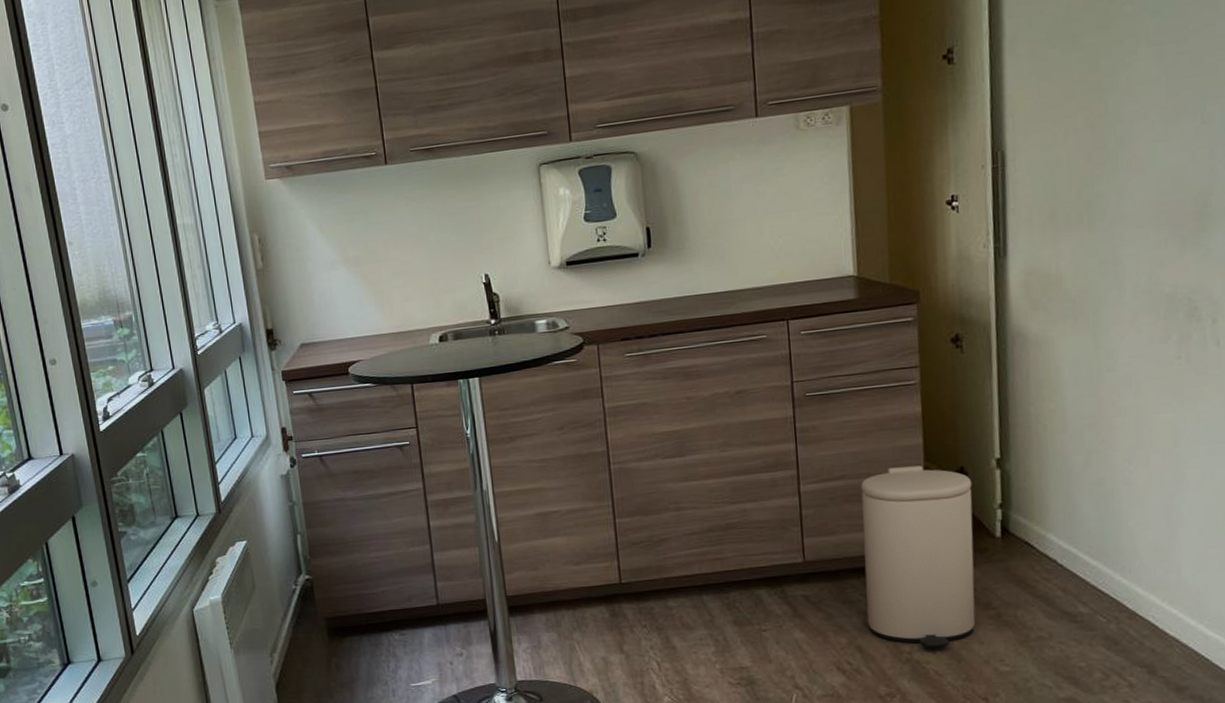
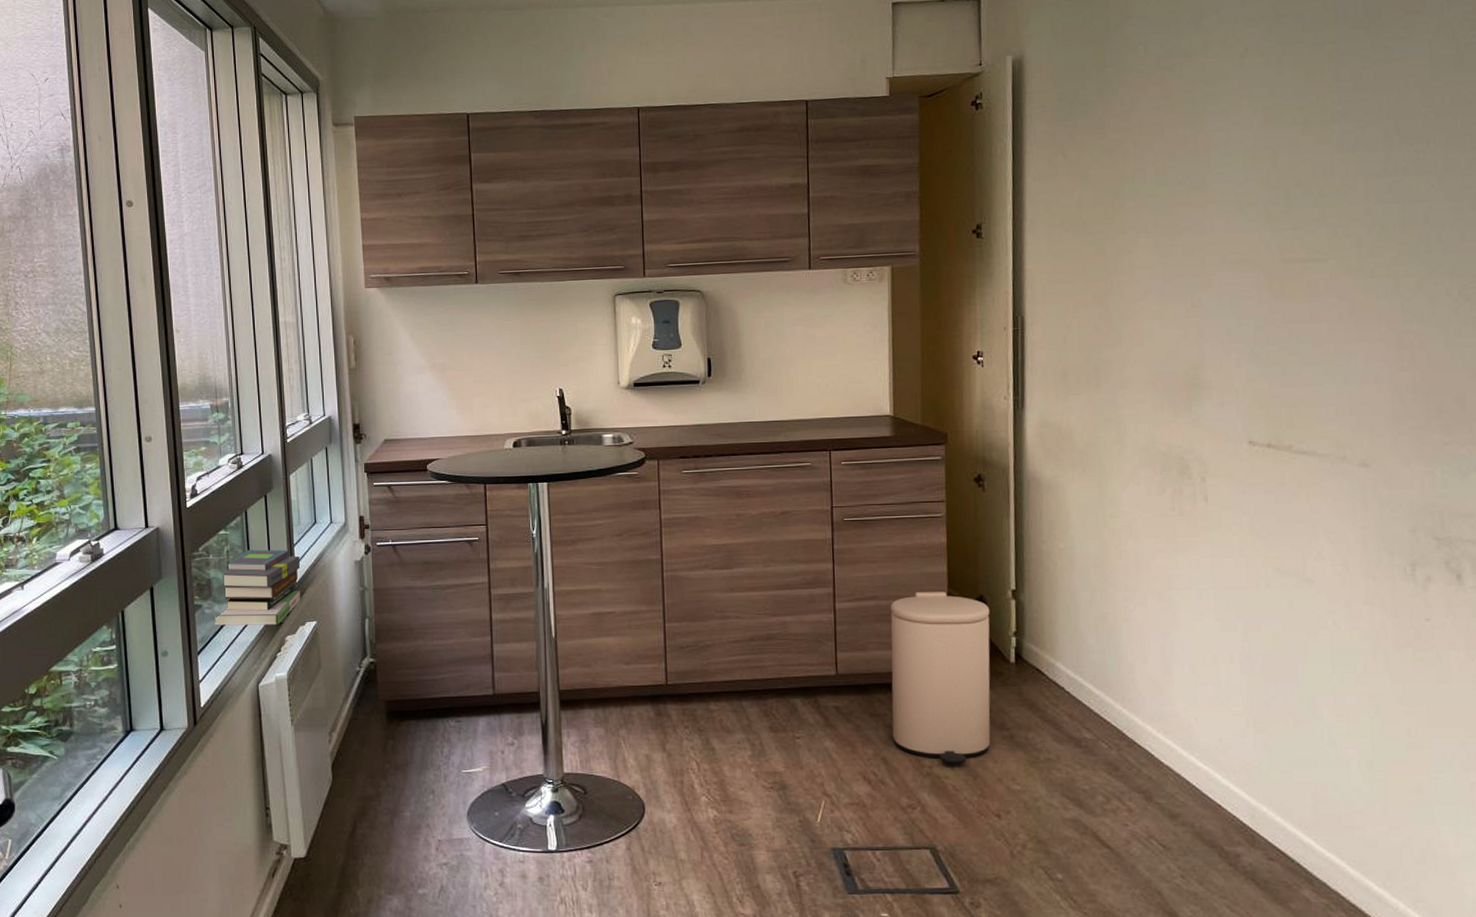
books: none [140,468,228,552] -> present [214,549,300,626]

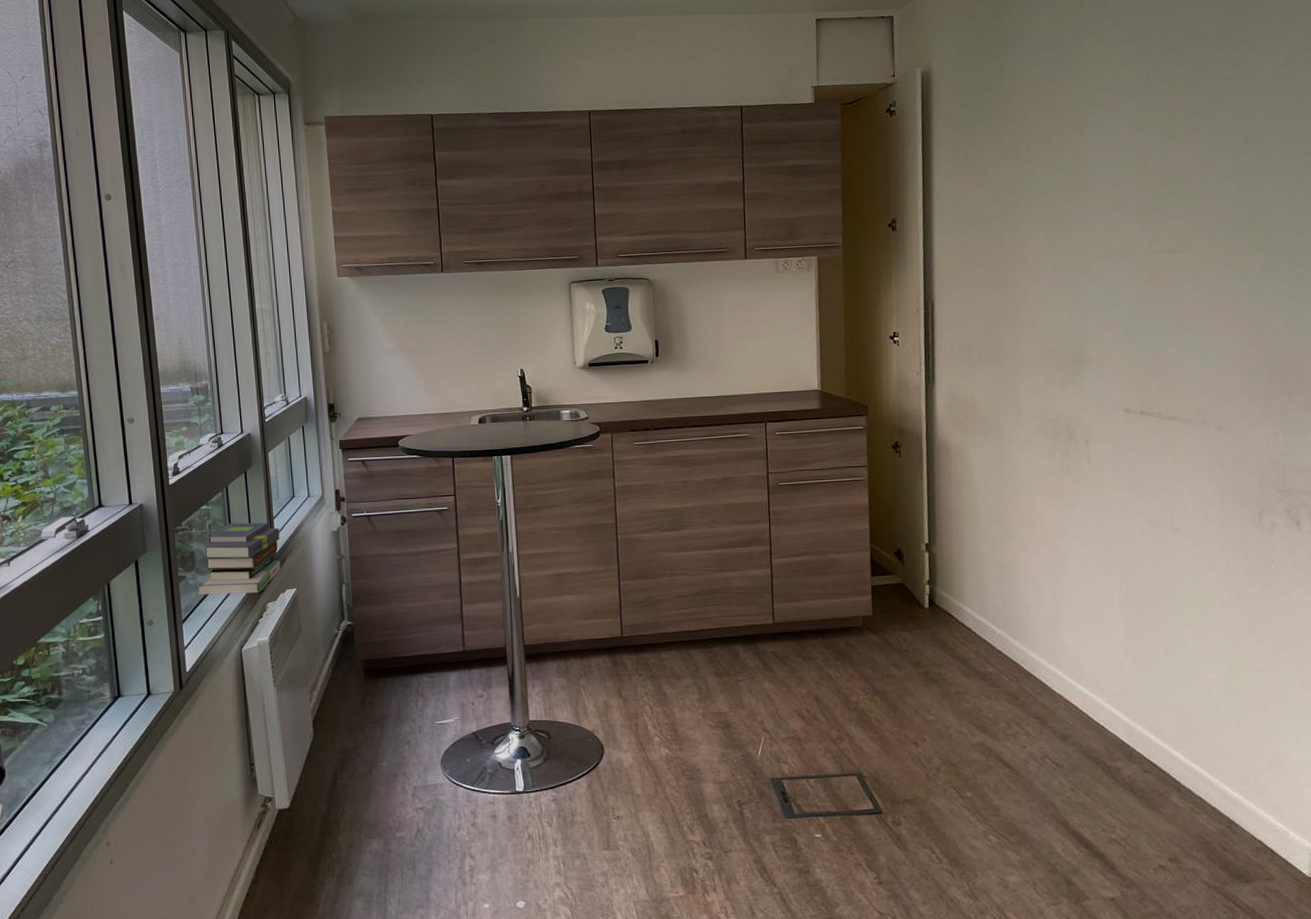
pedal bin: present [890,592,991,764] -> none [820,547,909,699]

